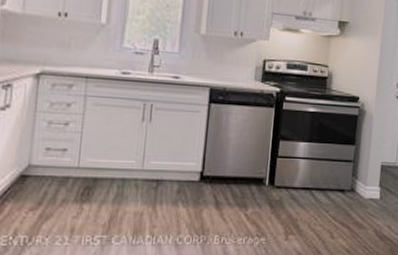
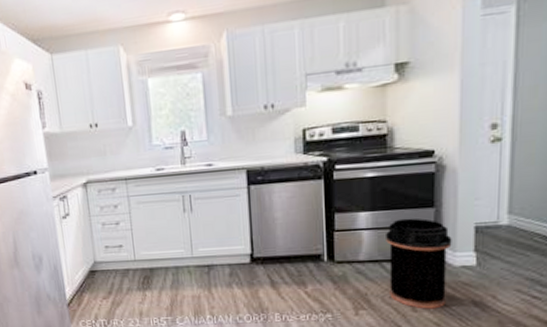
trash can: none [315,152,365,236] -> present [386,218,452,309]

